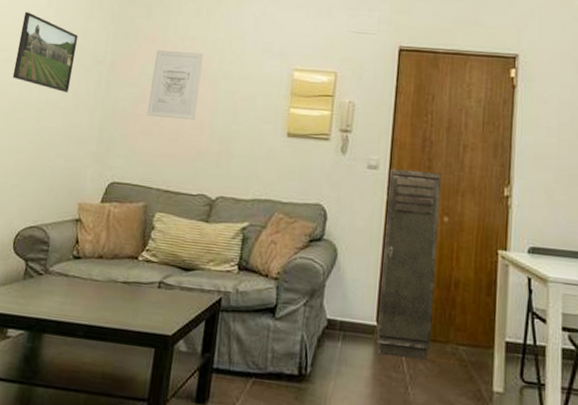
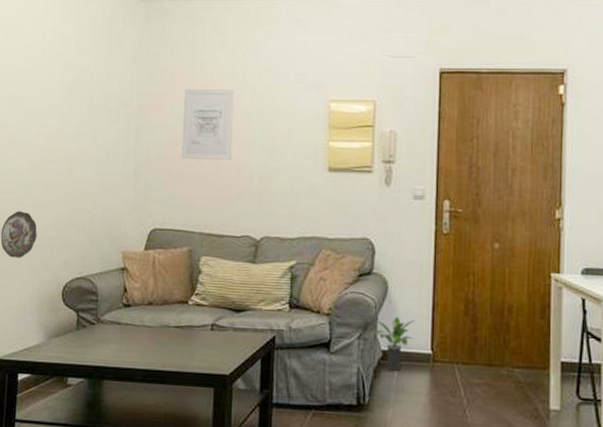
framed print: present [12,12,79,92] -> none [38,57,101,140]
potted plant: none [320,285,362,341] -> present [374,316,415,371]
storage cabinet: present [377,168,442,360] -> none [431,197,491,383]

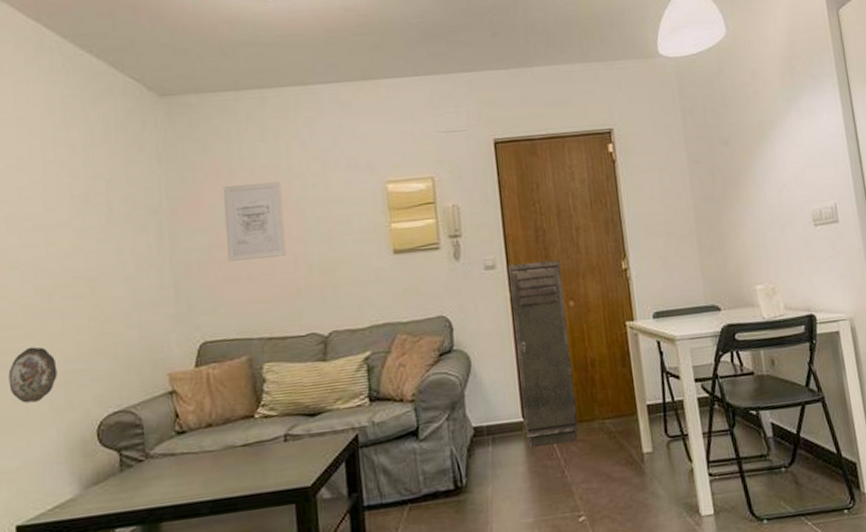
potted plant: present [374,316,415,371] -> none [462,390,503,446]
storage cabinet: none [431,197,491,383] -> present [507,259,579,449]

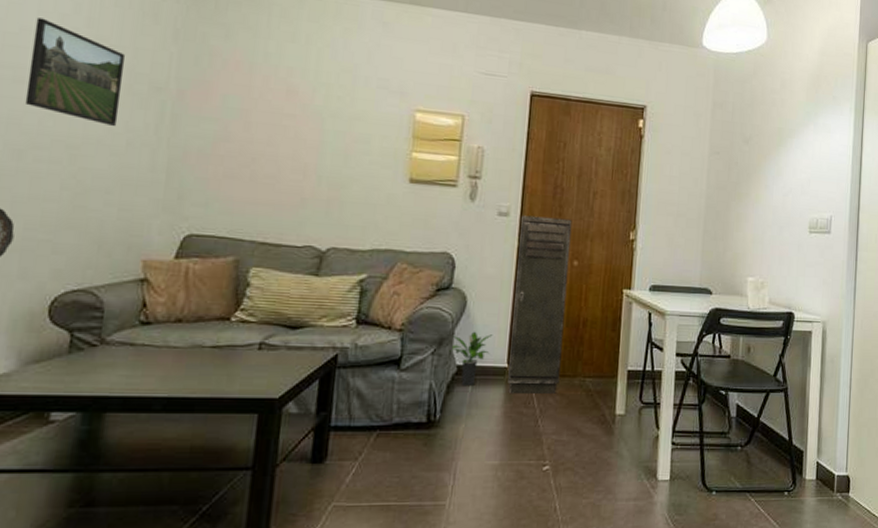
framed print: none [42,168,125,254] -> present [24,17,126,126]
wall art: present [222,182,286,262] -> none [231,80,304,163]
potted plant: none [462,390,503,446] -> present [449,331,493,385]

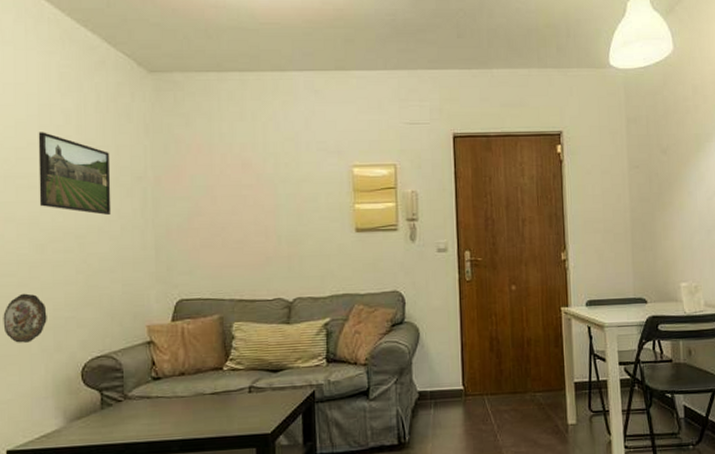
potted plant: present [449,331,493,385] -> none [409,359,447,409]
storage cabinet: present [507,215,572,395] -> none [458,247,512,414]

